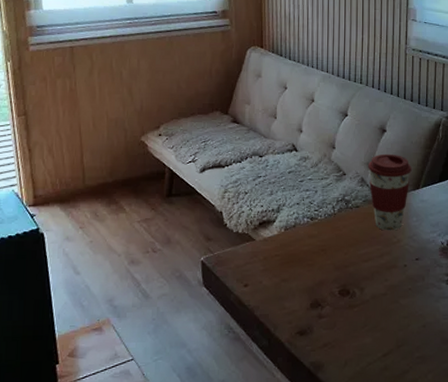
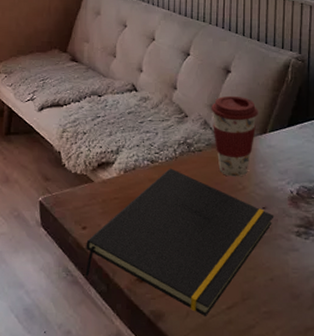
notepad: none [247,224,427,364] -> present [85,168,274,316]

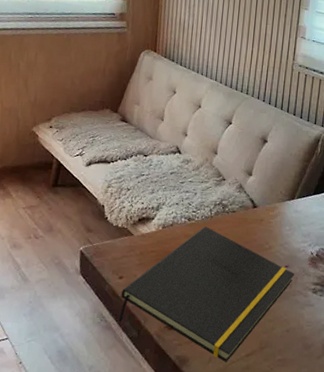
coffee cup: present [210,95,258,177] -> none [246,163,289,238]

